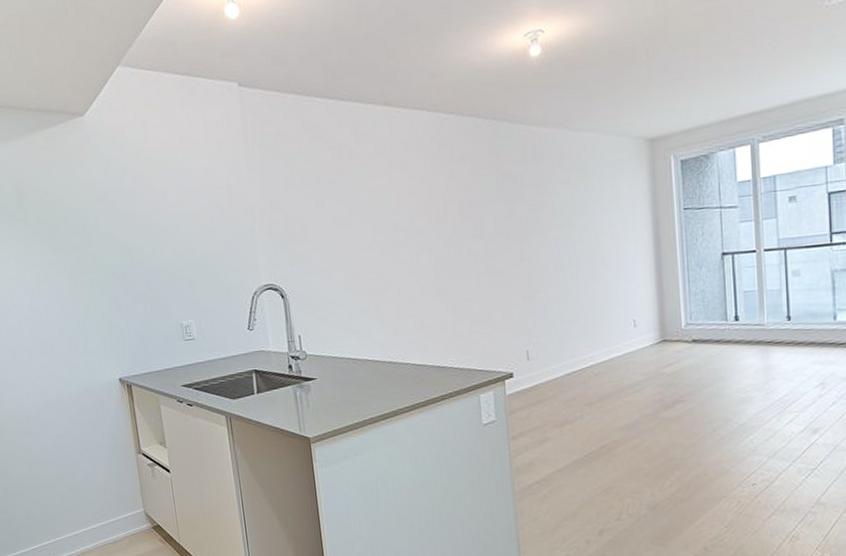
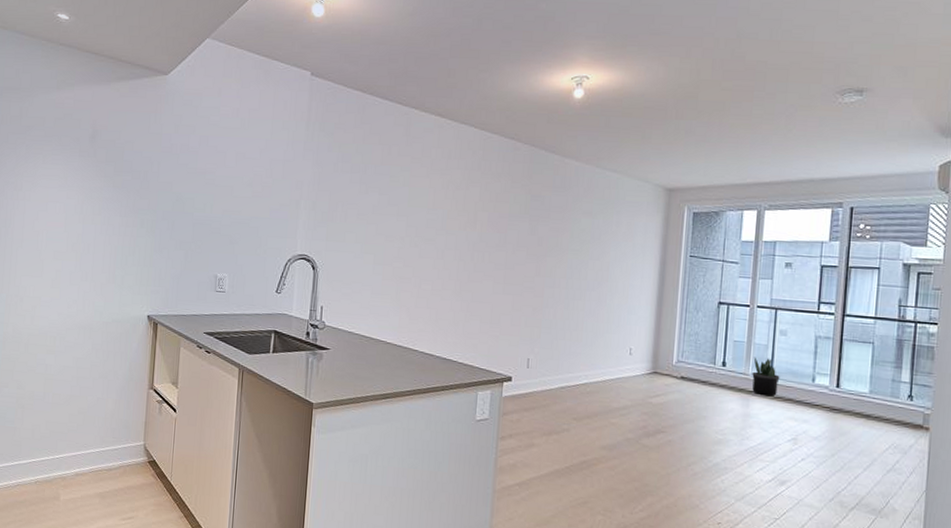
planter: none [768,303,799,344] -> present [752,357,780,397]

